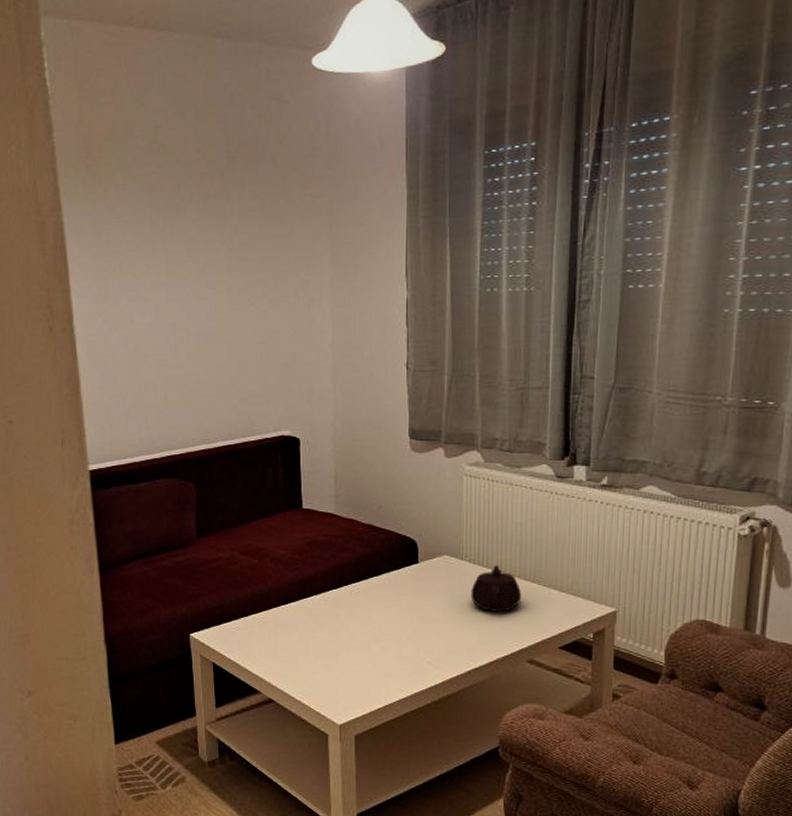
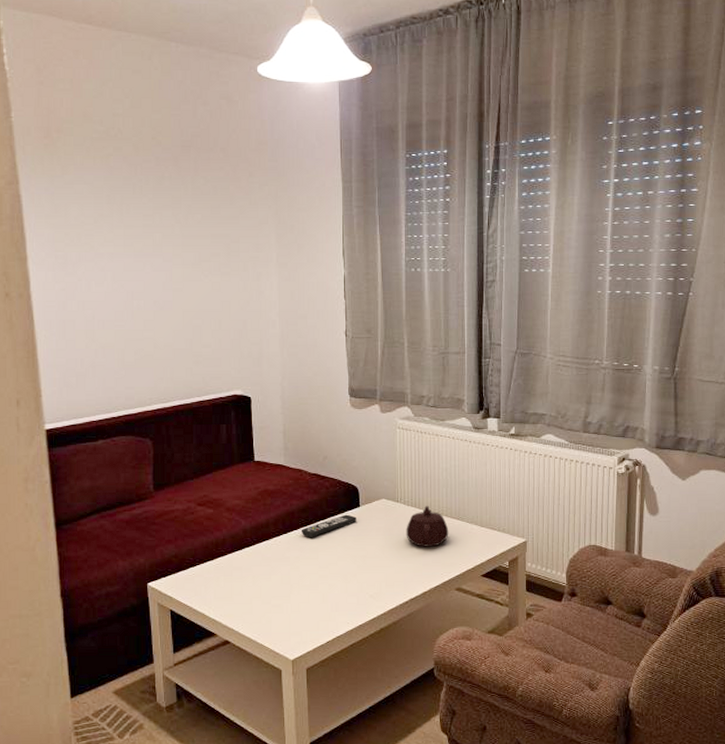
remote control: none [351,571,414,594] -> present [301,514,356,537]

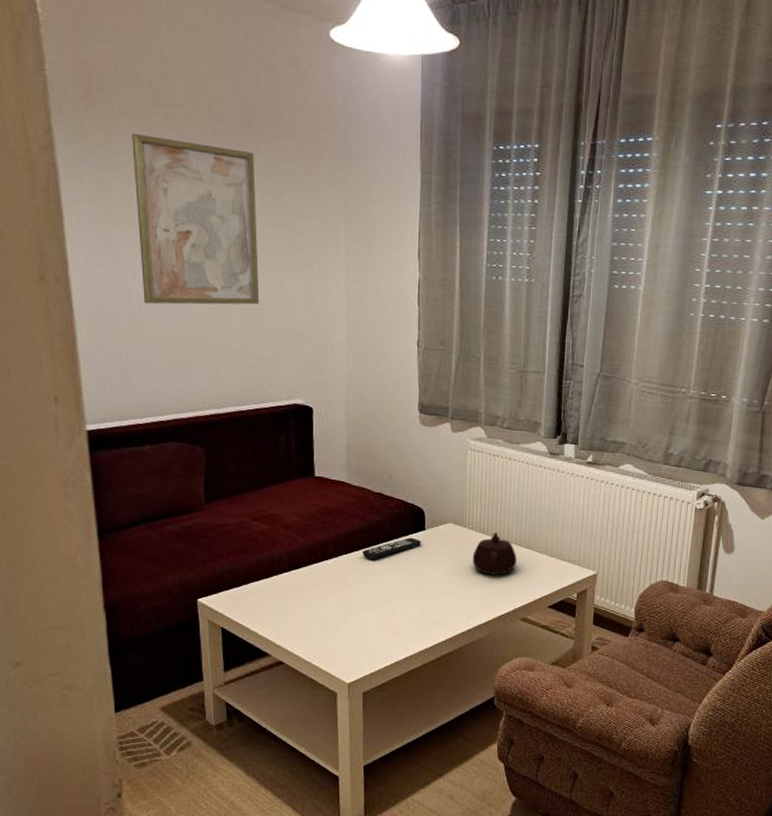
wall art: none [86,164,200,313] -> present [132,133,260,305]

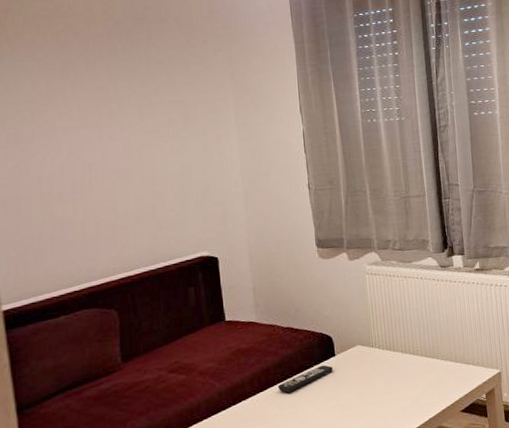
wall art: present [132,133,260,305] -> none [36,42,161,186]
teapot: present [472,533,517,575] -> none [383,347,426,389]

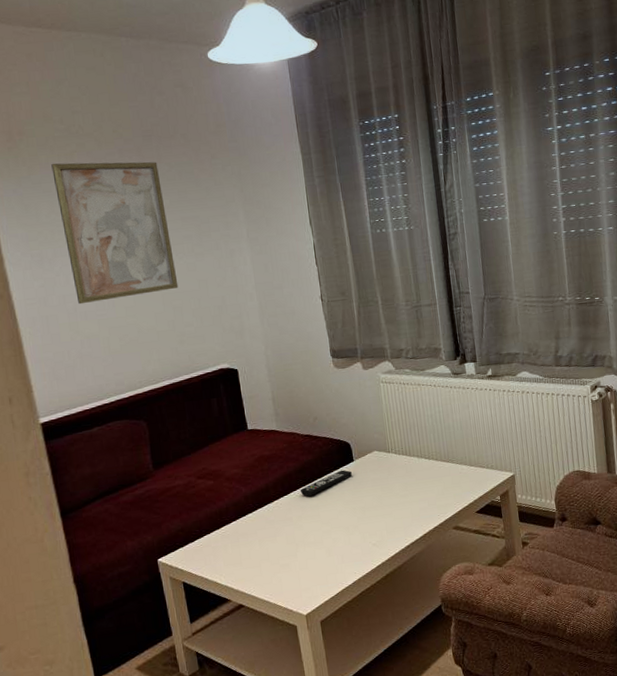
wall art: none [36,42,161,186] -> present [51,162,179,305]

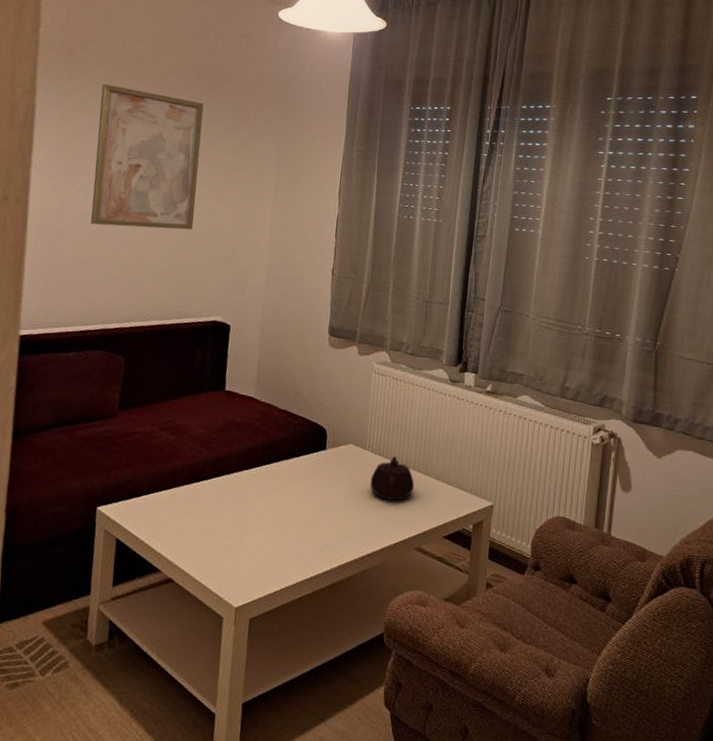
remote control: present [300,469,352,496] -> none [262,456,321,477]
teapot: none [400,452,441,492] -> present [370,456,415,501]

